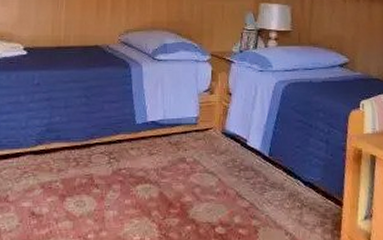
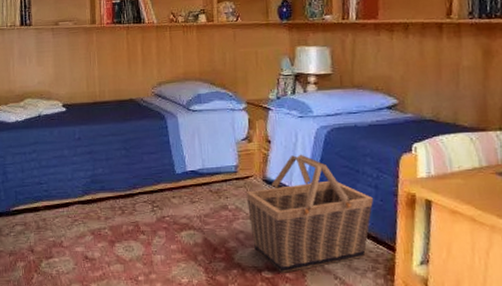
basket: none [204,107,324,229] -> present [245,154,373,273]

